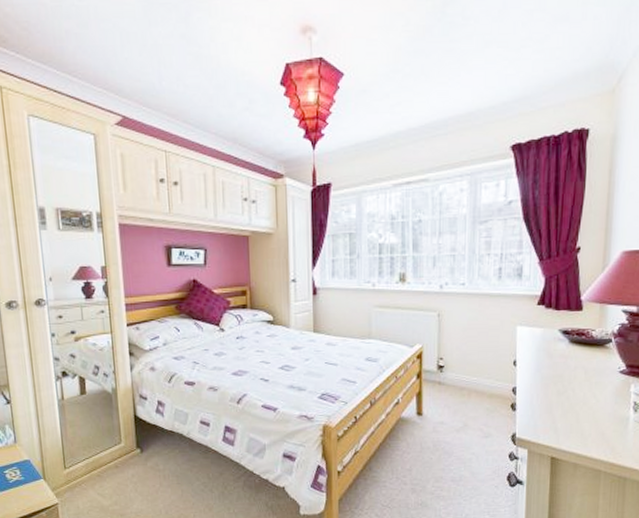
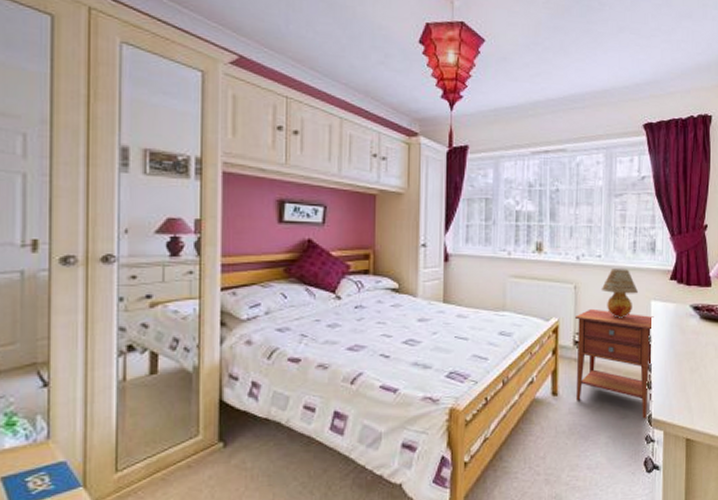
nightstand: none [438,335,520,438] -> present [574,308,654,419]
table lamp: none [464,295,503,344] -> present [601,269,638,318]

